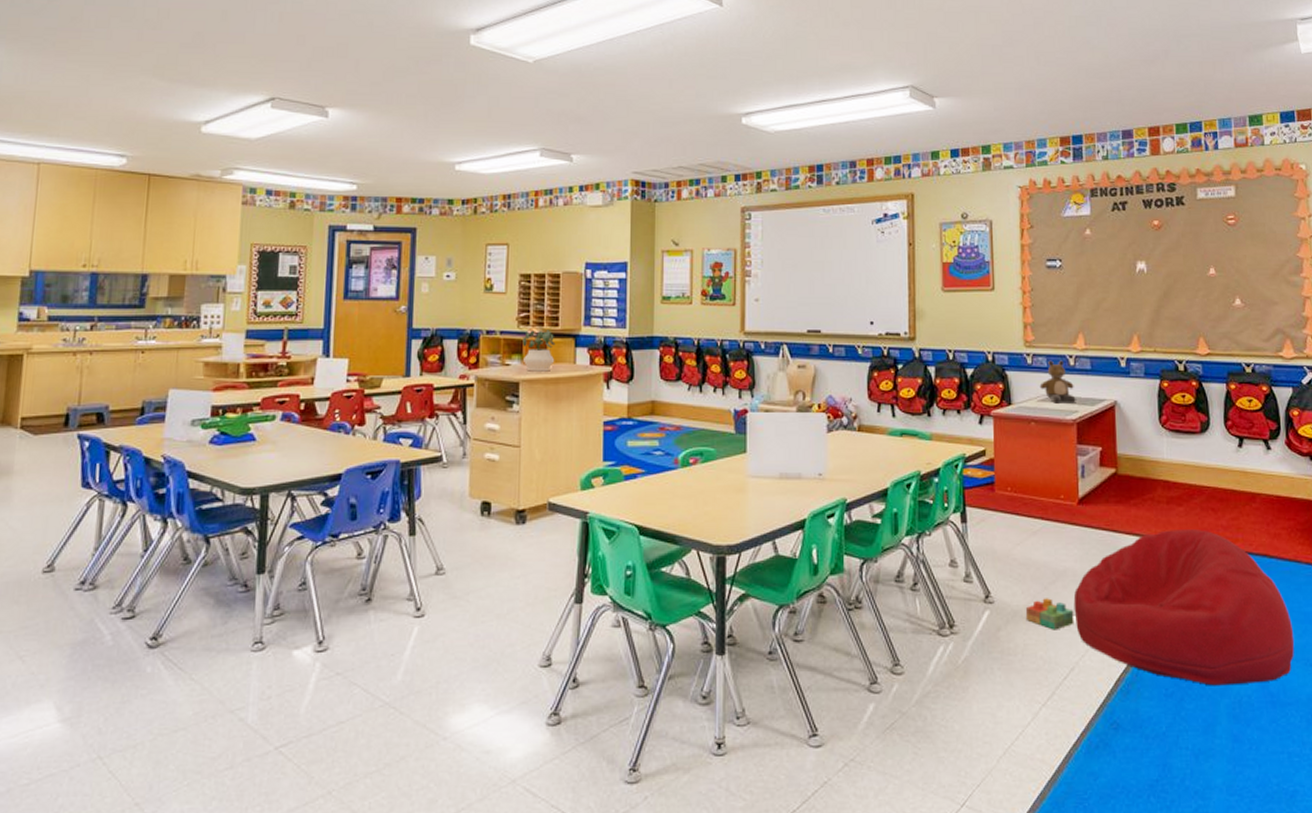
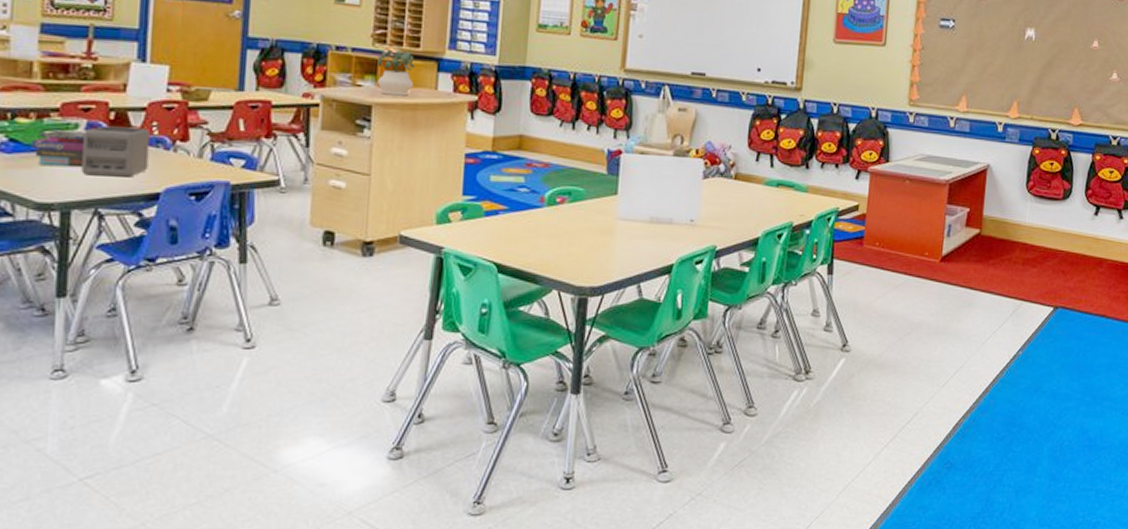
books: none [237,422,281,453] -> present [31,130,86,166]
desk organizer: none [277,416,333,461] -> present [81,126,150,177]
toy blocks: present [1025,598,1074,630] -> none [878,348,924,378]
bear: present [1039,360,1076,404] -> none [918,120,952,165]
beanbag: present [1073,529,1295,686] -> none [924,289,1117,431]

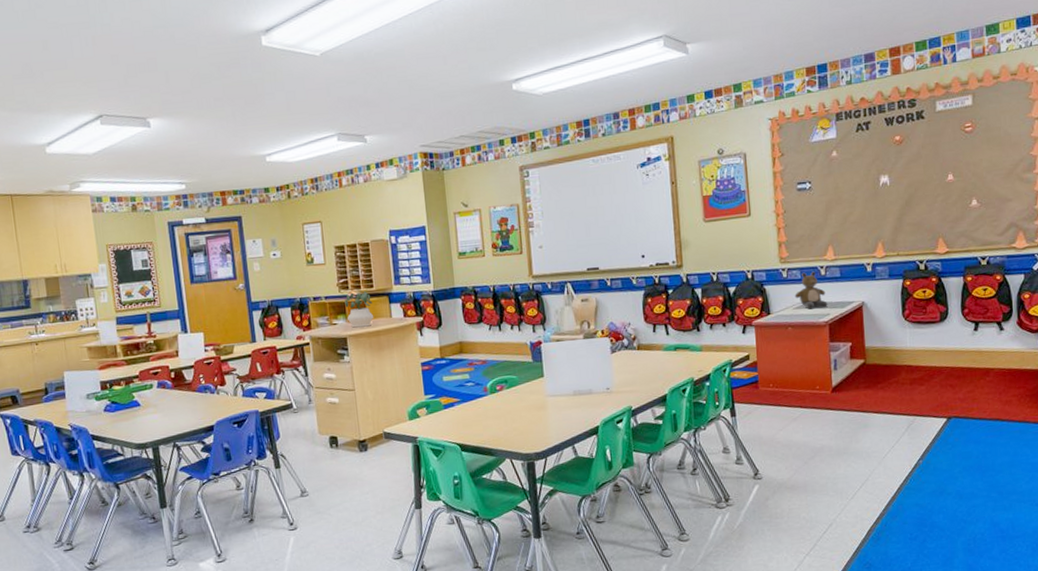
books: present [31,130,86,166] -> none [125,389,161,417]
desk organizer: present [81,126,150,177] -> none [157,380,203,420]
bear: none [918,120,952,165] -> present [794,271,828,310]

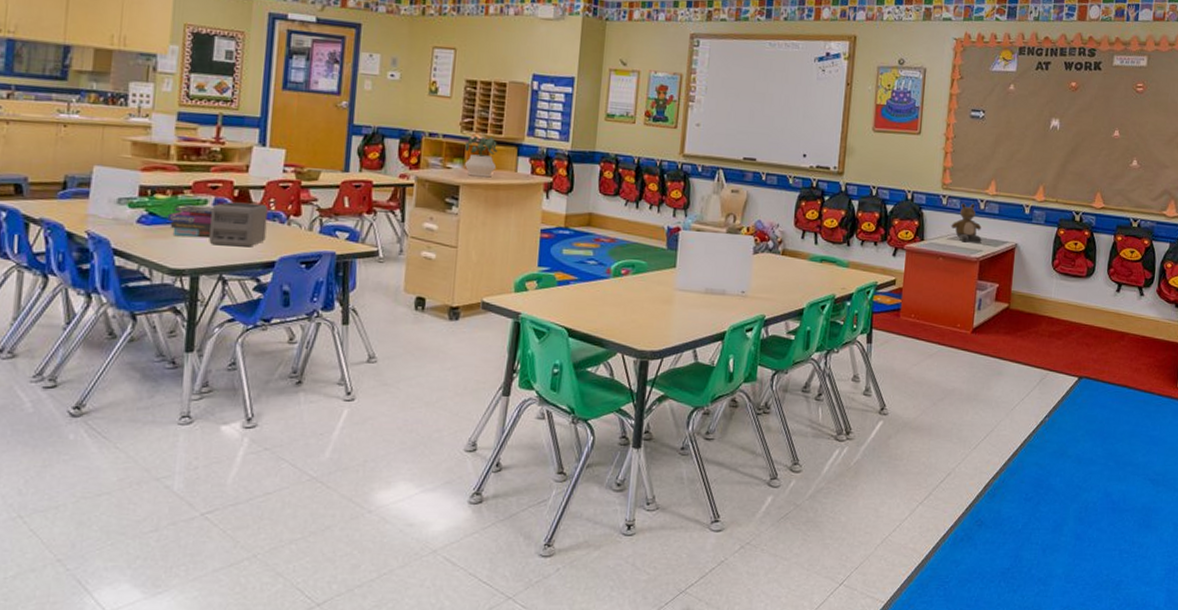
books: none [125,389,161,417] -> present [167,205,214,237]
desk organizer: none [157,380,203,420] -> present [209,202,268,247]

